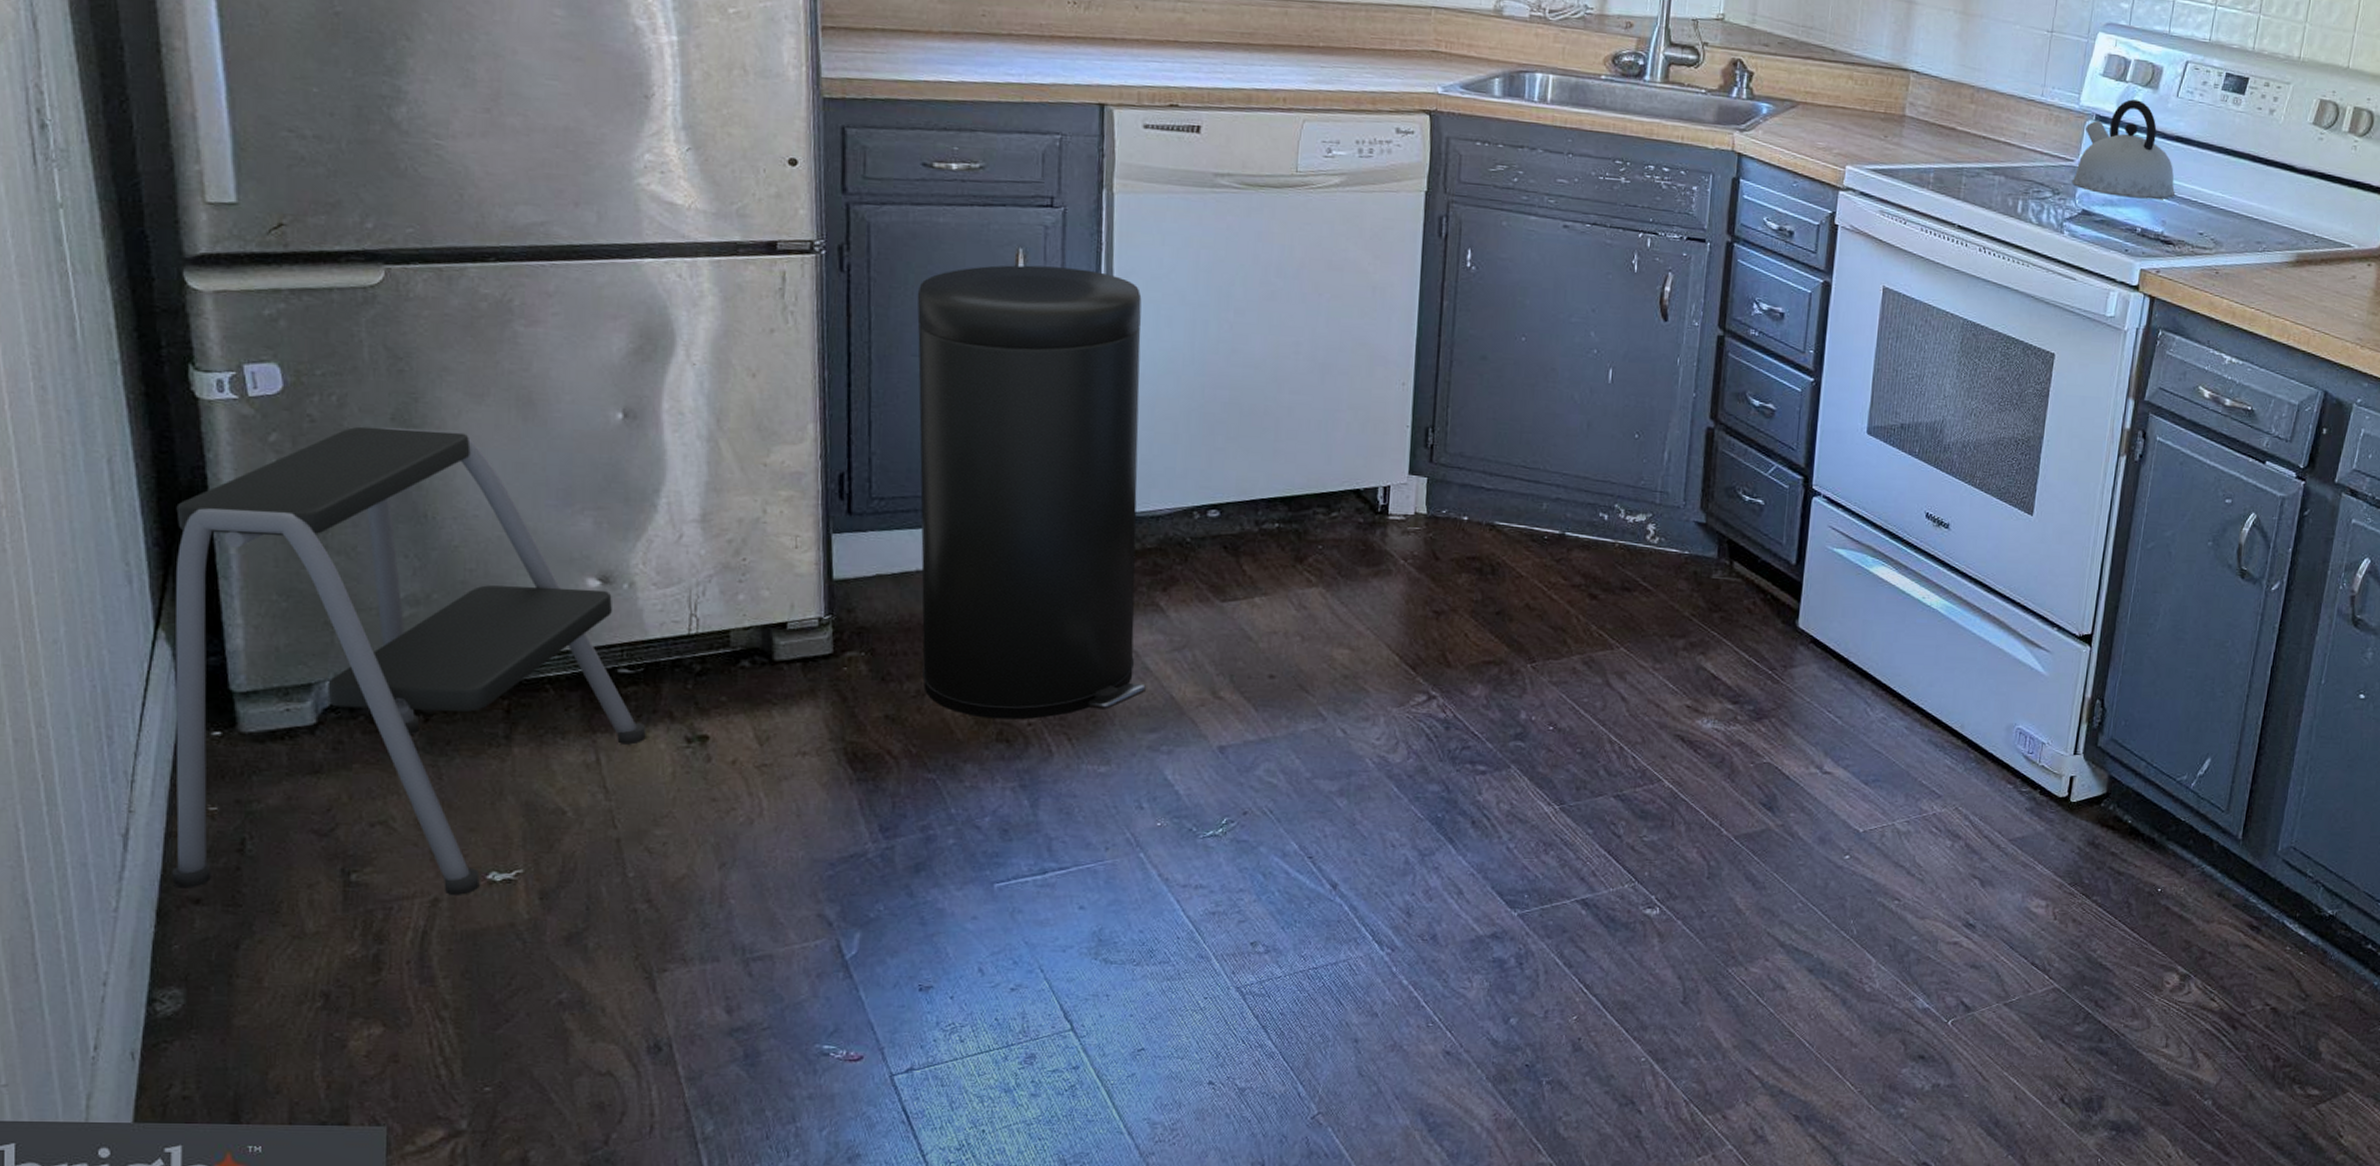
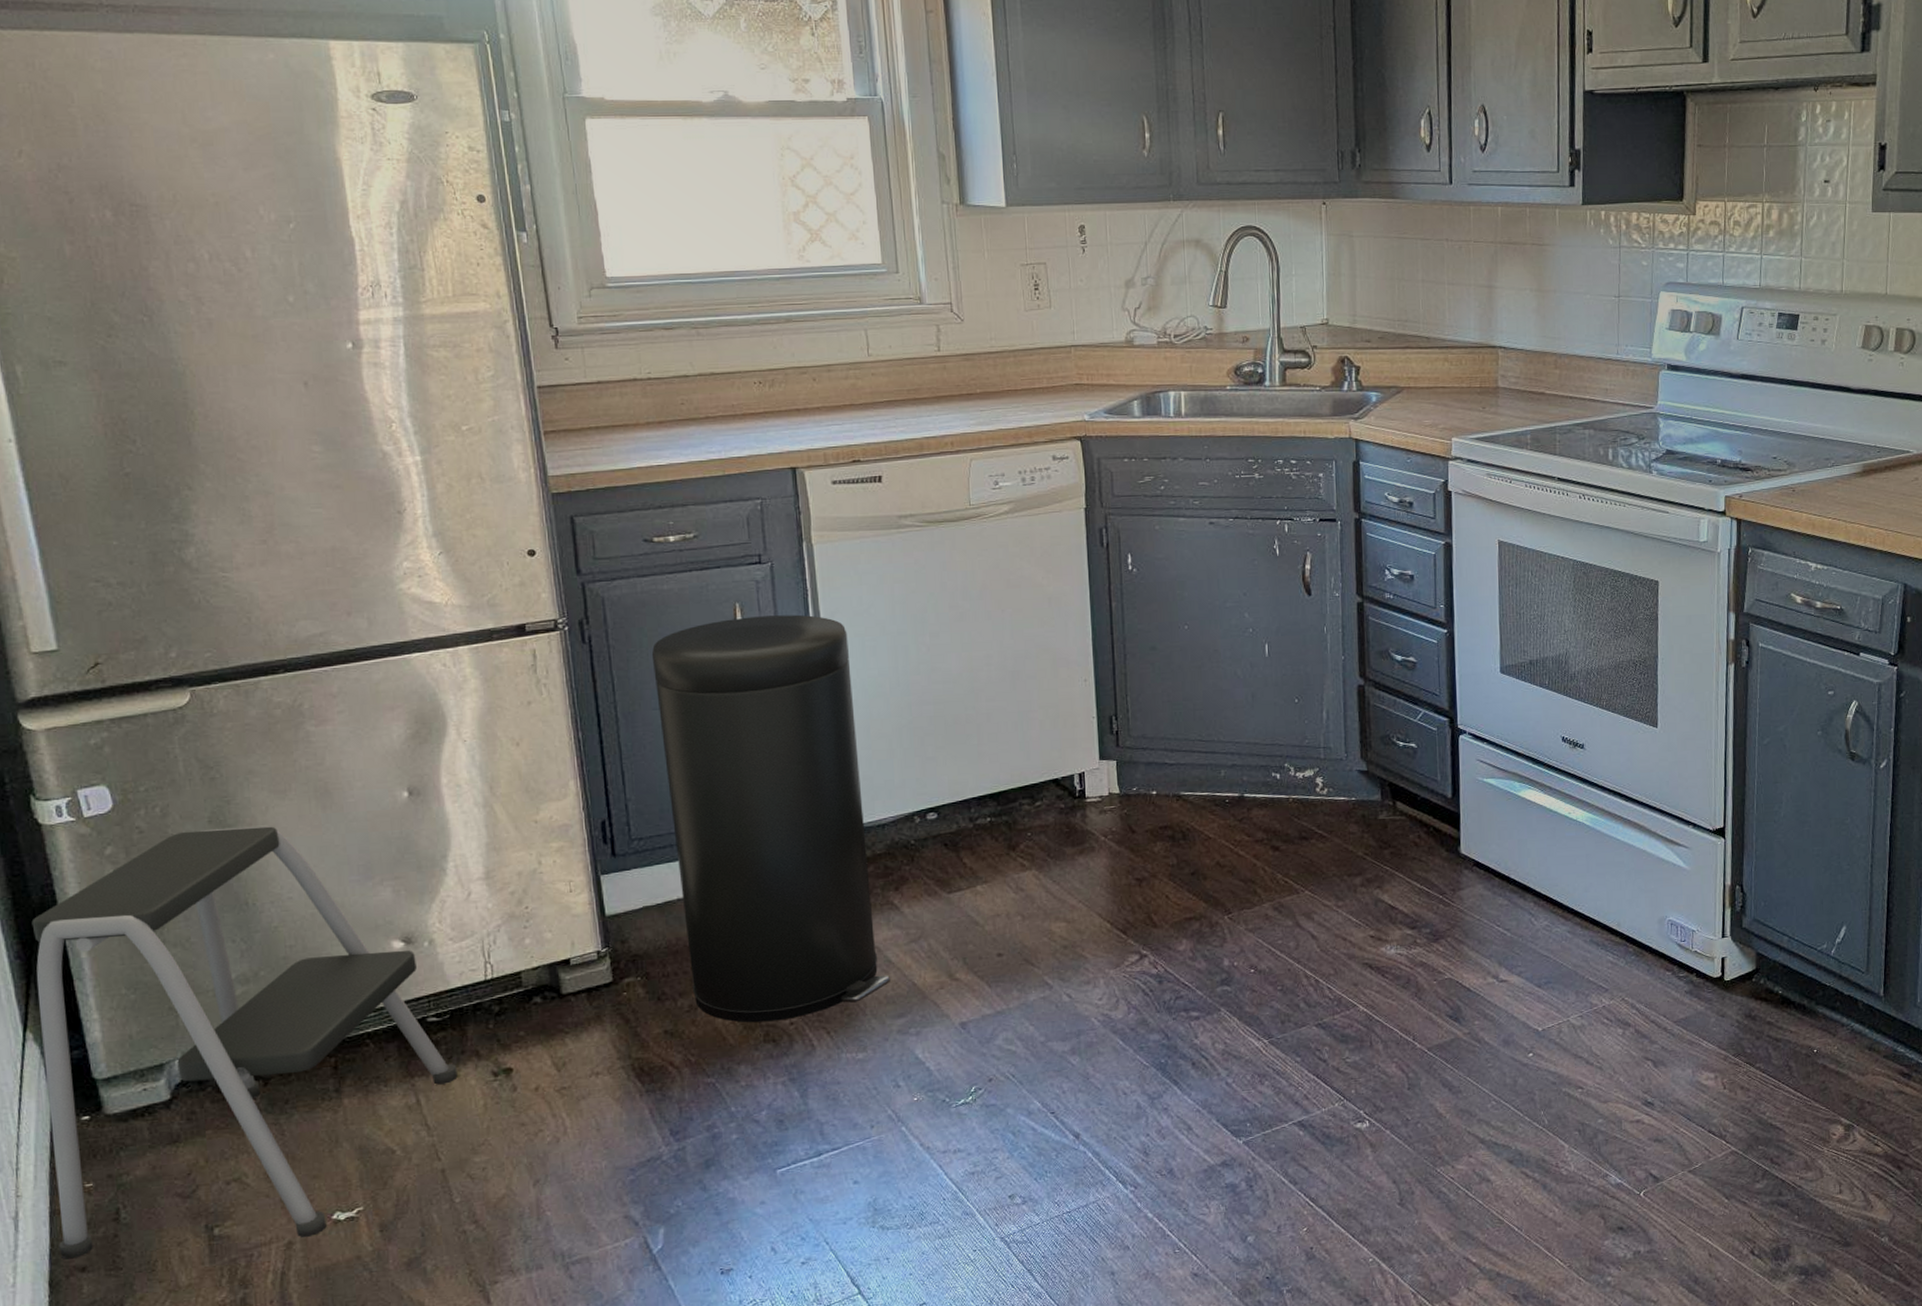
kettle: present [2071,99,2176,200] -> none [1653,347,1748,435]

